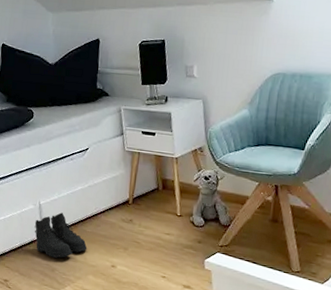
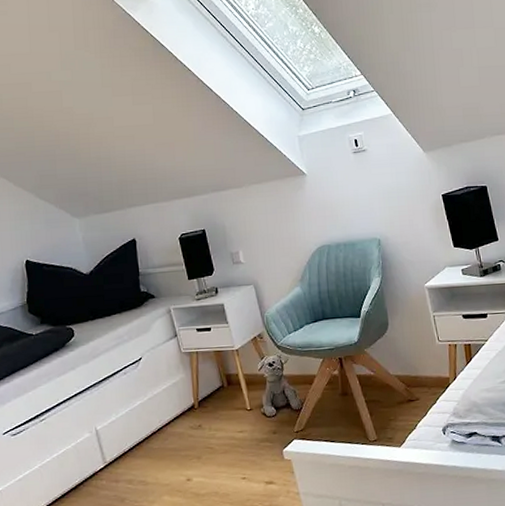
boots: present [34,212,87,258] -> none [93,434,158,486]

